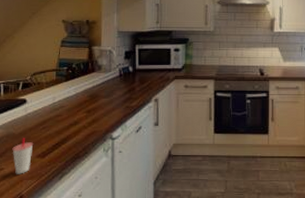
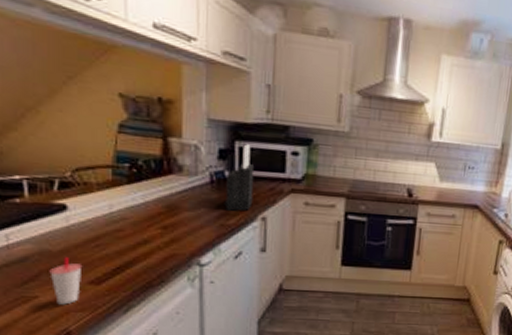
knife block: none [129,46,149,96] -> present [224,144,254,211]

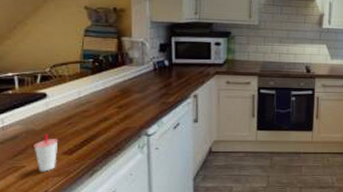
knife block: present [224,144,254,211] -> none [165,39,187,91]

